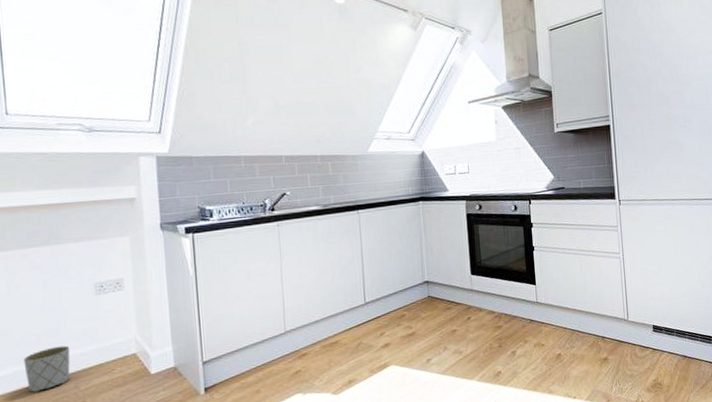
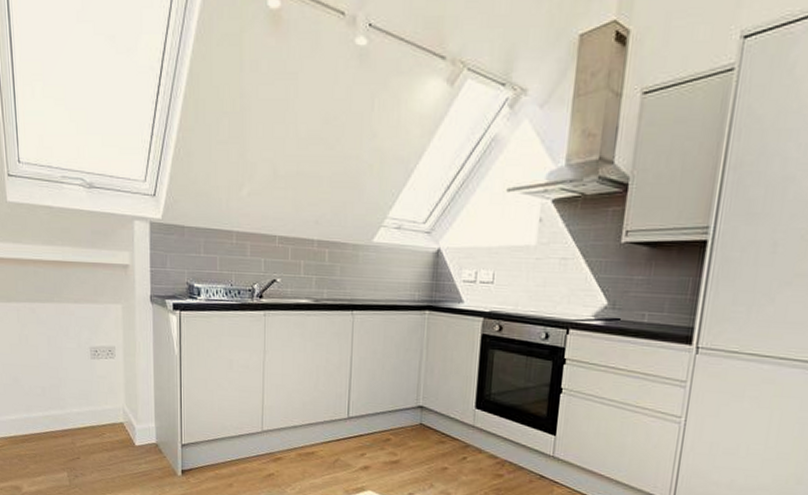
planter: present [23,345,71,393] -> none [31,401,69,441]

